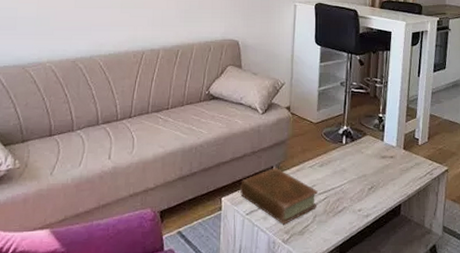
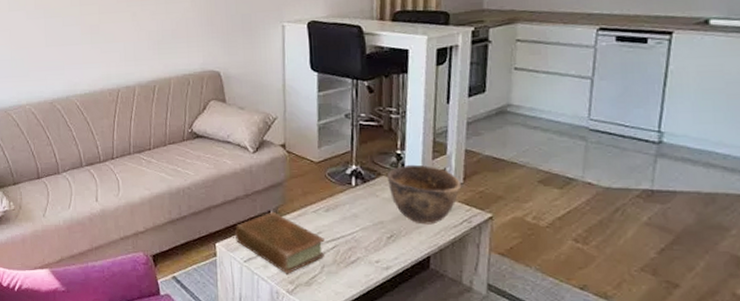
bowl: none [370,126,427,177] -> present [386,164,462,225]

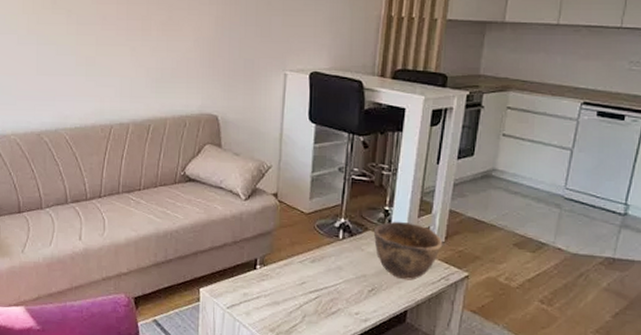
book: present [235,211,325,274] -> none [220,259,308,322]

